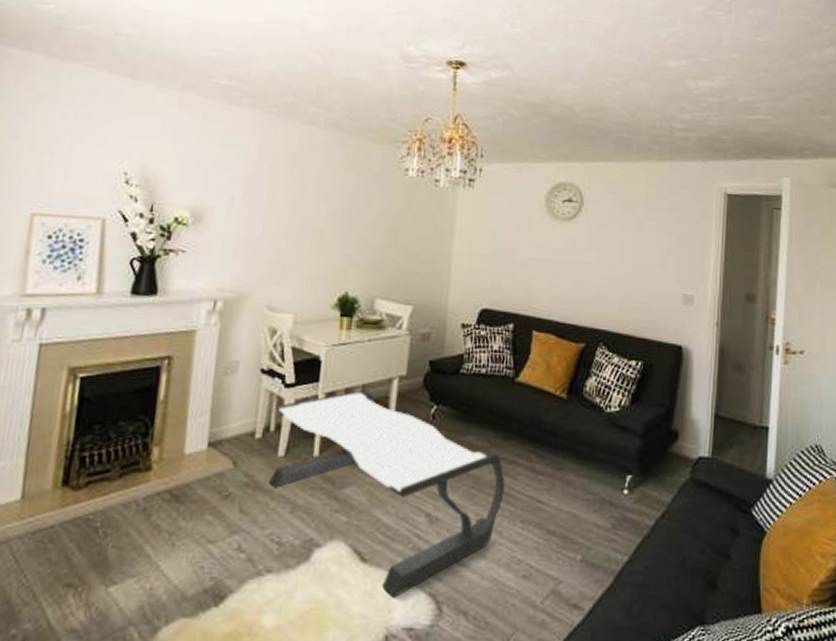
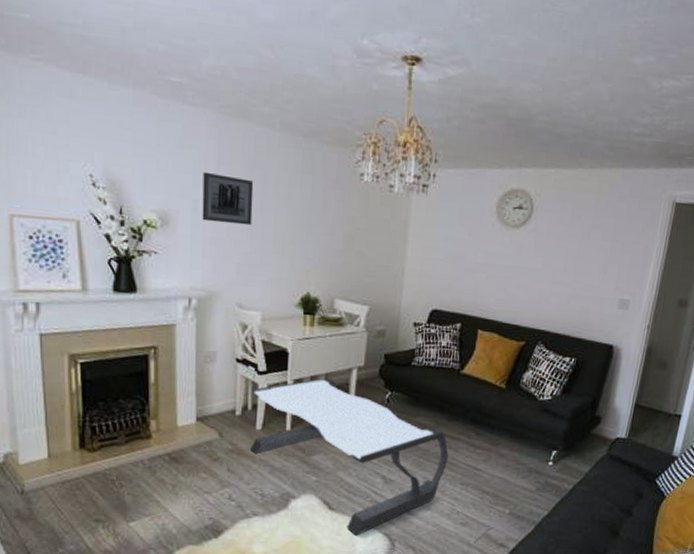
wall art: none [237,168,295,222] -> present [202,171,254,226]

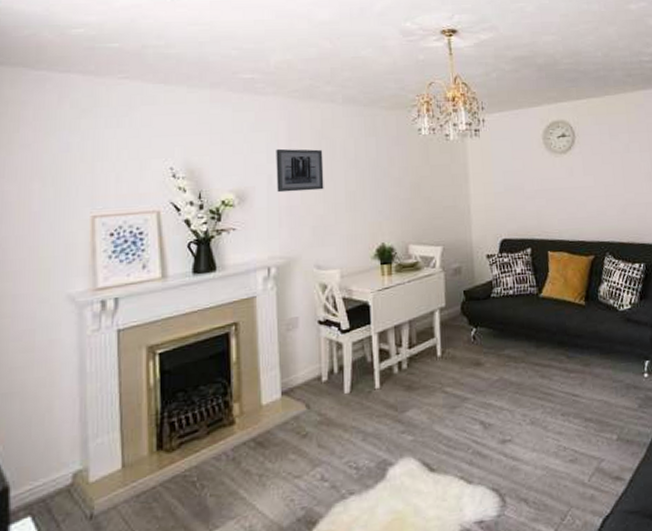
coffee table: present [249,377,449,536] -> none [337,325,544,498]

